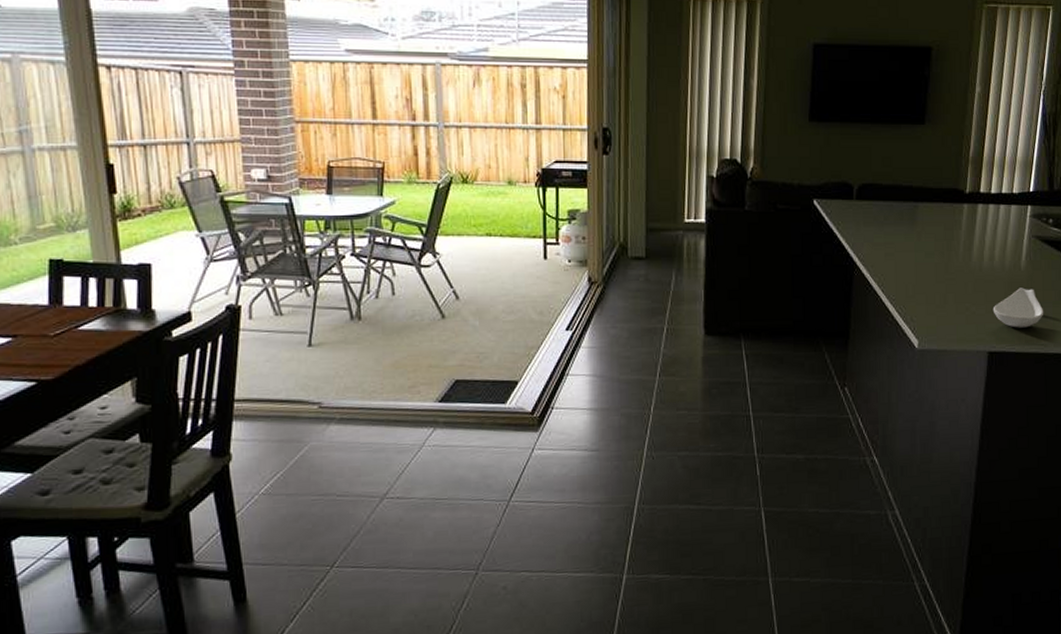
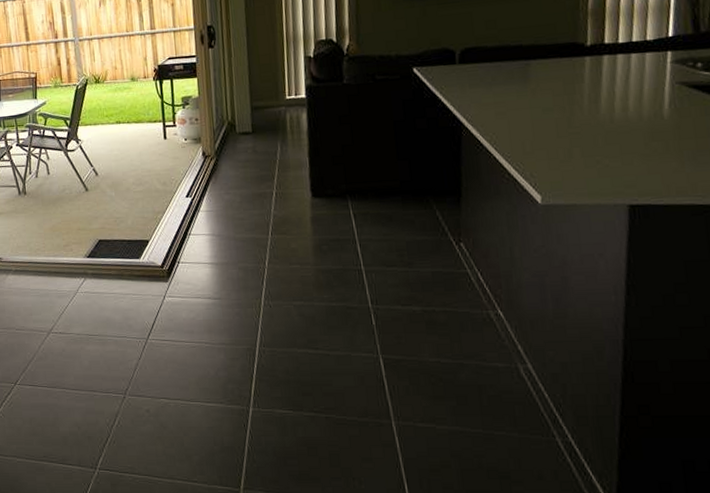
spoon rest: present [992,288,1044,328] -> none [630,137,699,179]

